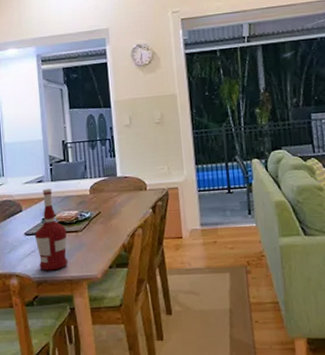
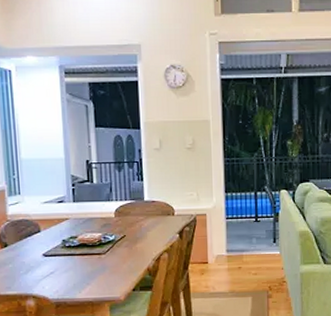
alcohol: present [34,189,67,271] -> none [53,210,89,293]

